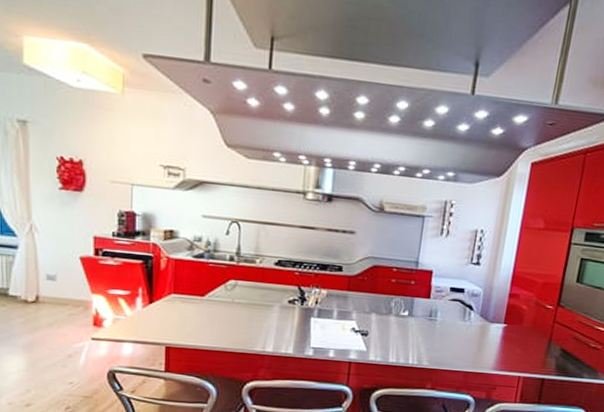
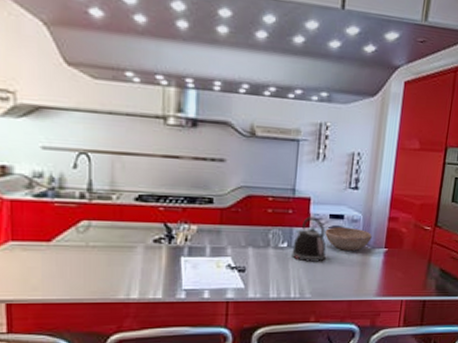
kettle: none [412,288,446,333] -> present [292,216,327,263]
bowl: none [445,300,492,324] -> present [325,227,372,251]

